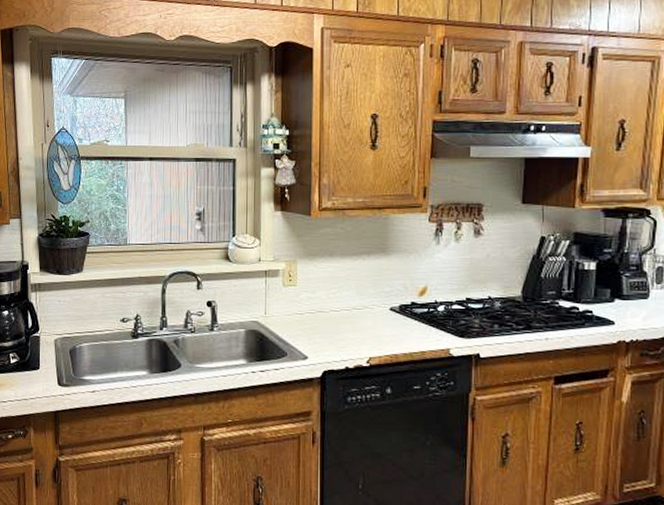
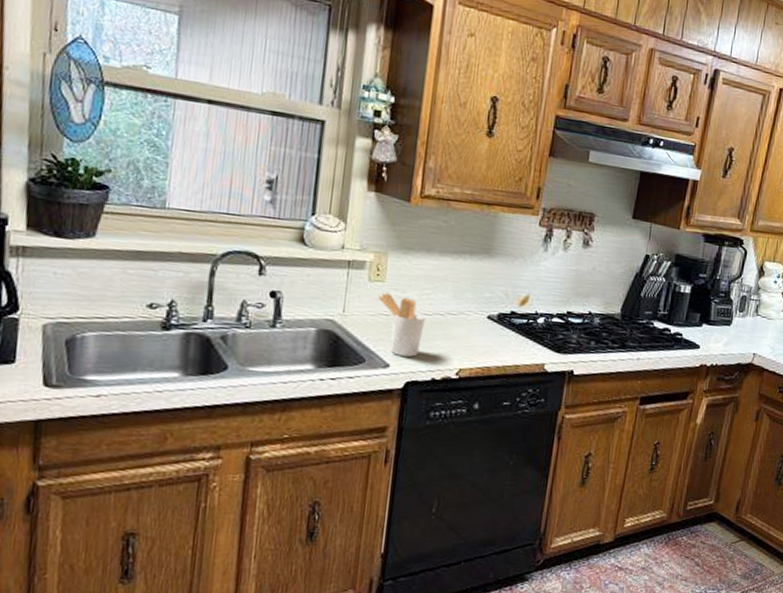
utensil holder: none [292,295,334,349] -> present [377,293,426,357]

